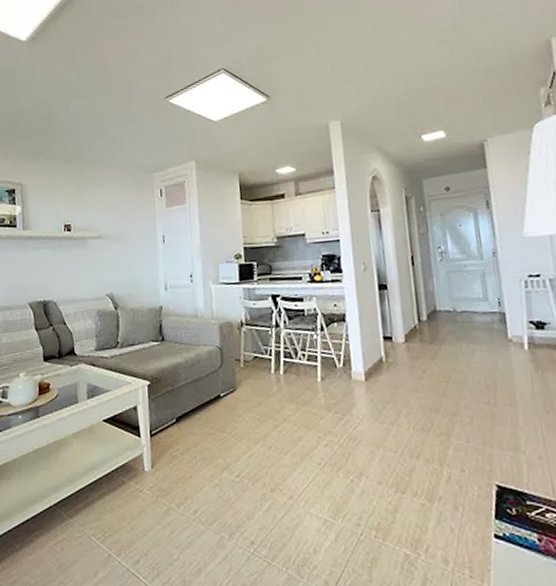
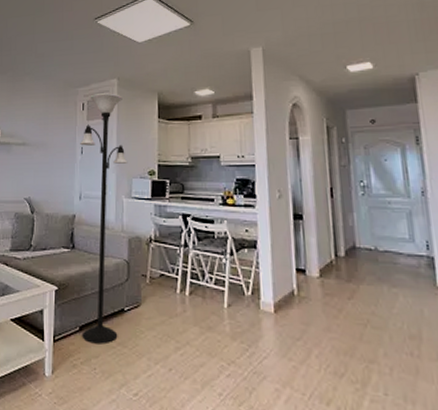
floor lamp: none [161,176,216,433] -> present [80,93,128,344]

